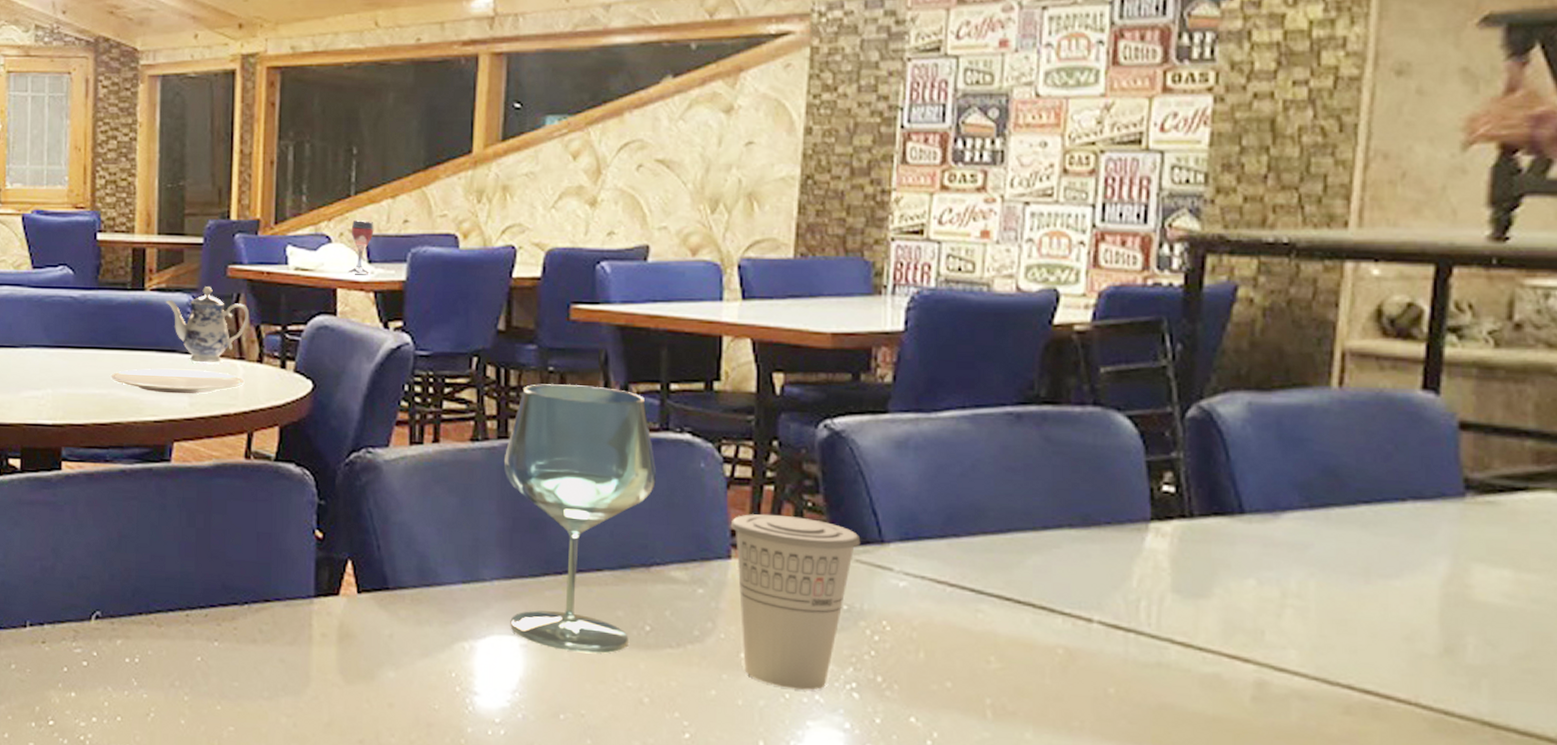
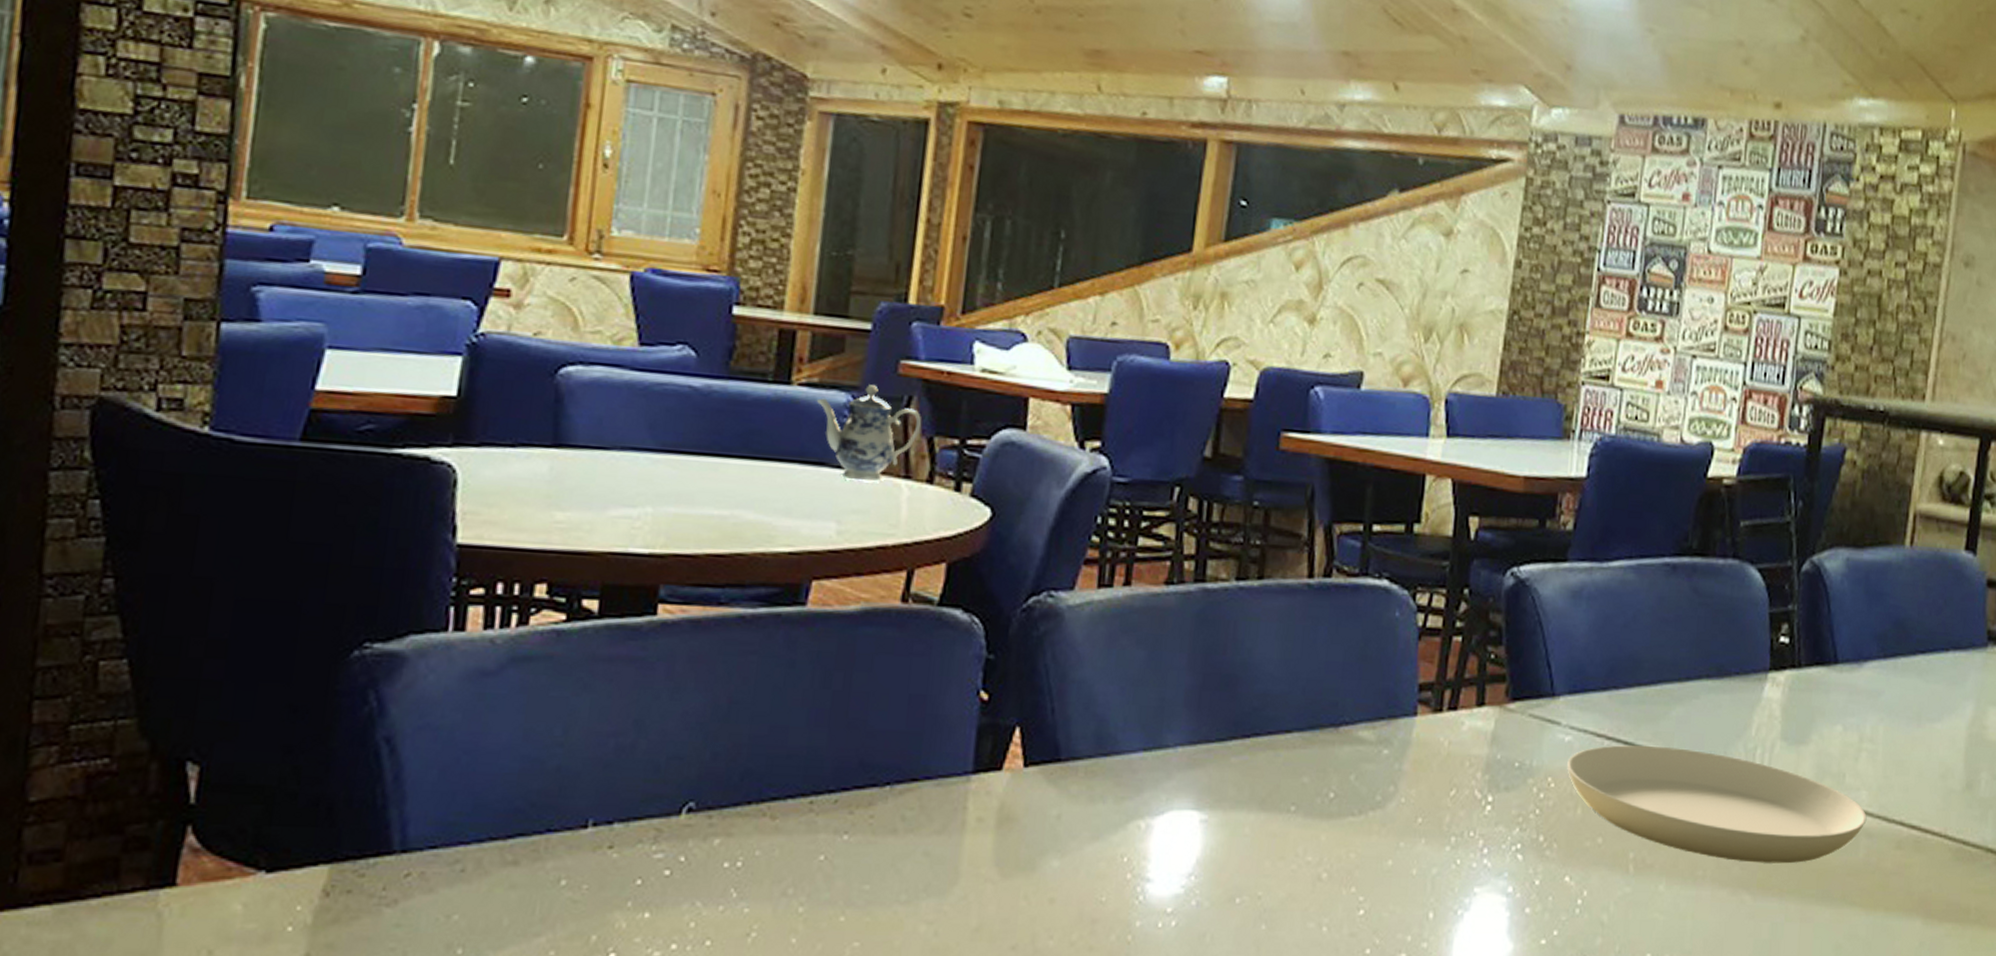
plate: present [111,368,245,394] -> none [735,485,909,520]
cup: present [348,221,374,275] -> none [1043,318,1078,384]
wine glass: present [503,384,657,654] -> none [1191,520,1353,827]
cup: present [730,514,861,690] -> none [1419,667,1535,854]
saucer: none [904,592,1299,722] -> present [1567,744,1867,864]

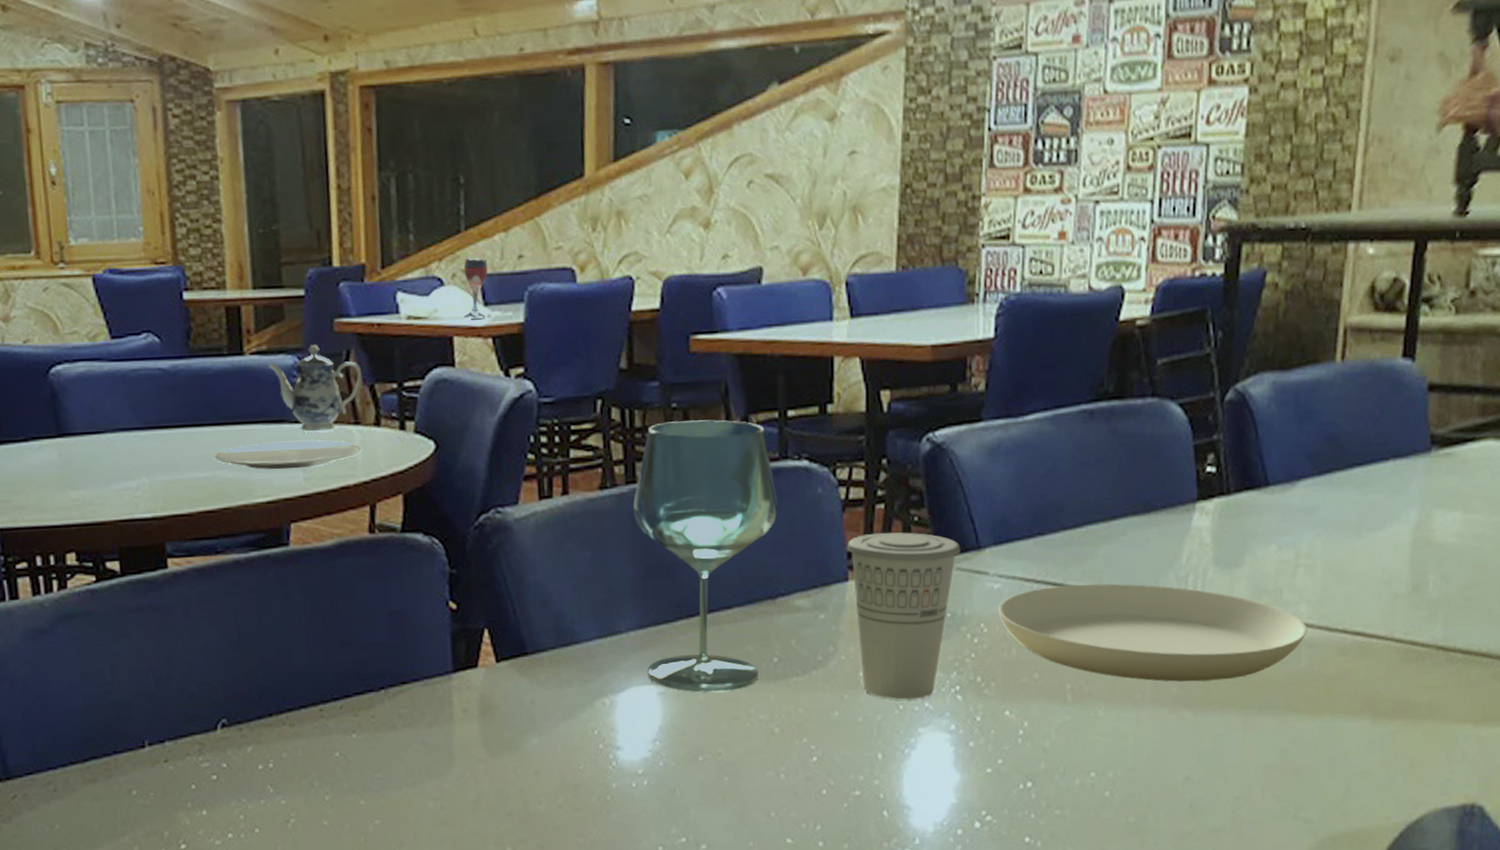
plate: none [735,485,909,520] -> present [214,440,362,470]
cup: none [1043,318,1078,384] -> present [463,258,488,320]
wine glass: none [1191,520,1353,827] -> present [632,420,779,693]
cup: none [1419,667,1535,854] -> present [846,532,961,700]

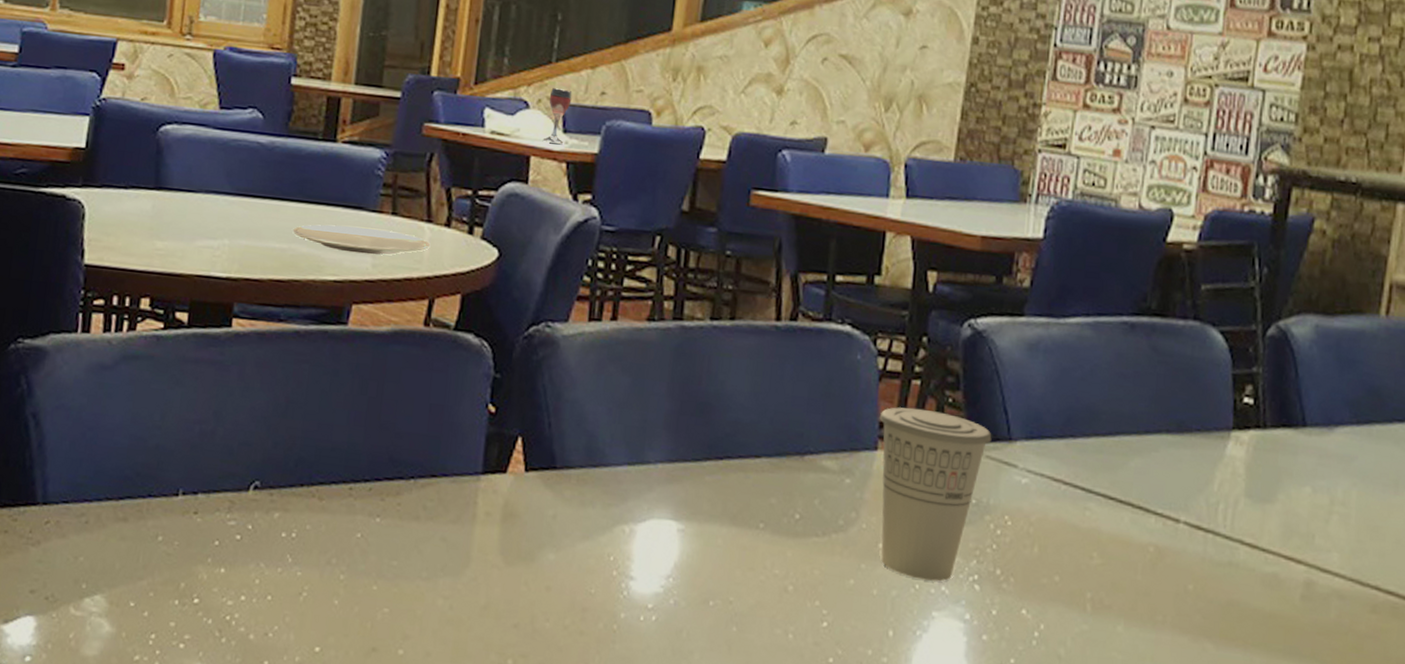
teapot: present [267,345,362,432] -> none [356,143,442,224]
wine glass: present [632,420,779,693] -> none [669,267,817,541]
saucer: present [998,583,1308,682] -> none [1024,490,1339,618]

